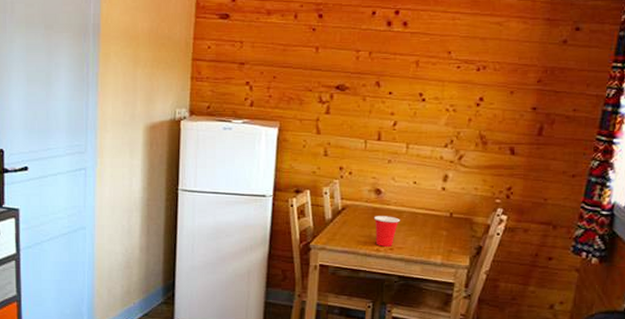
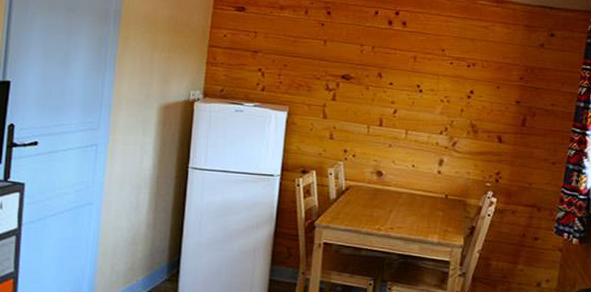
cup: present [373,216,401,247] -> none [375,196,400,226]

